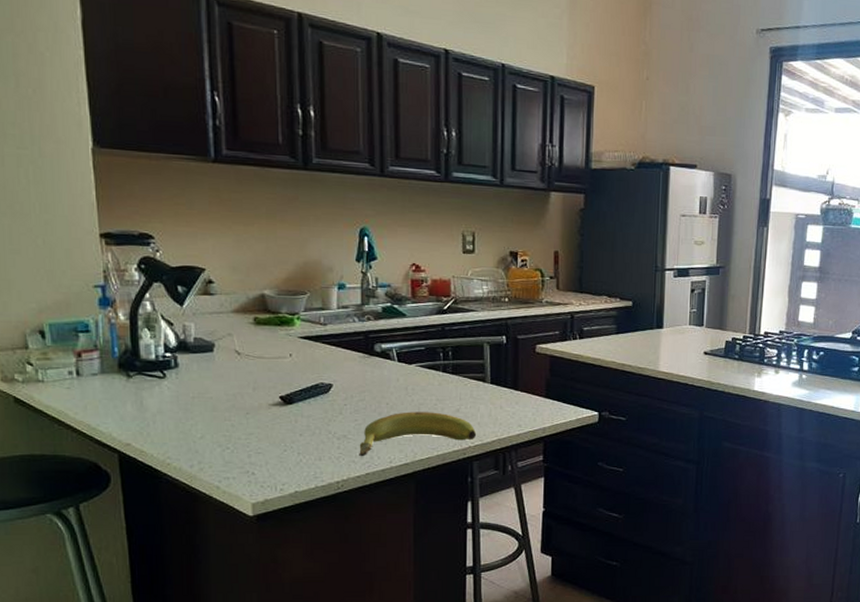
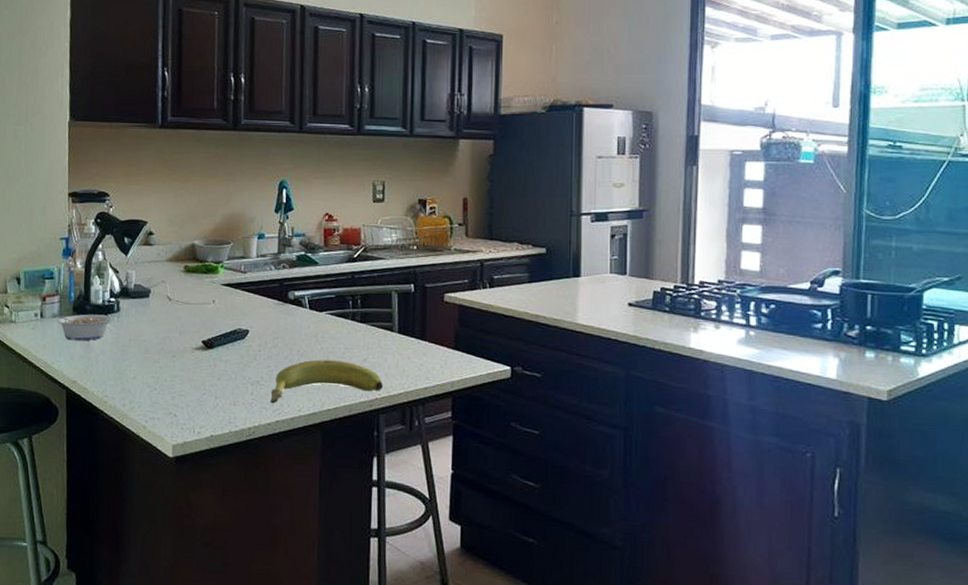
legume: none [90,369,170,401] -> present [51,312,113,341]

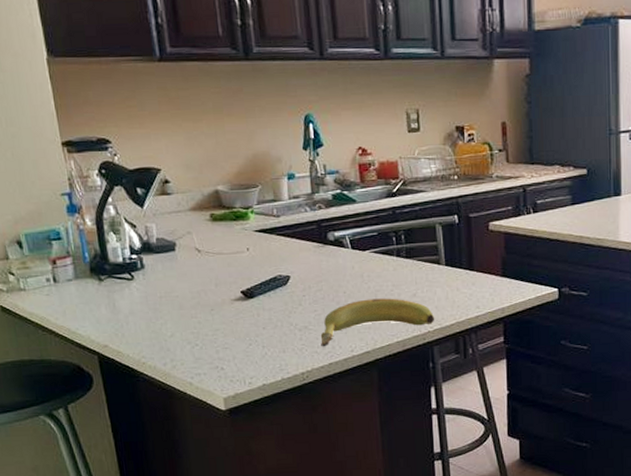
legume: present [51,312,113,341] -> none [65,273,137,304]

